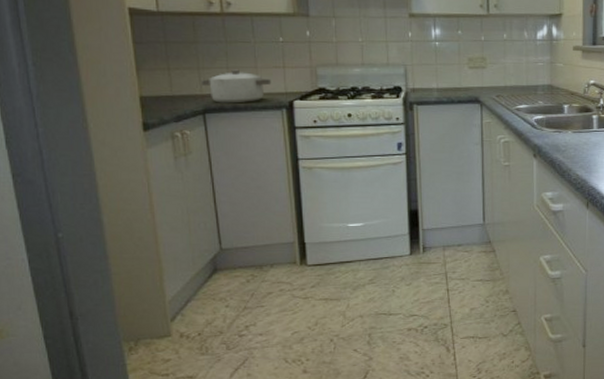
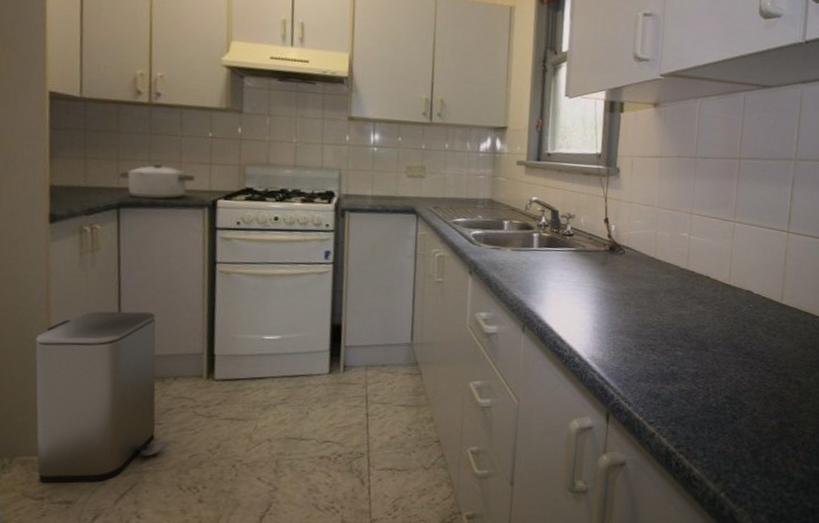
pedal bin: none [144,208,268,362] -> present [35,311,164,484]

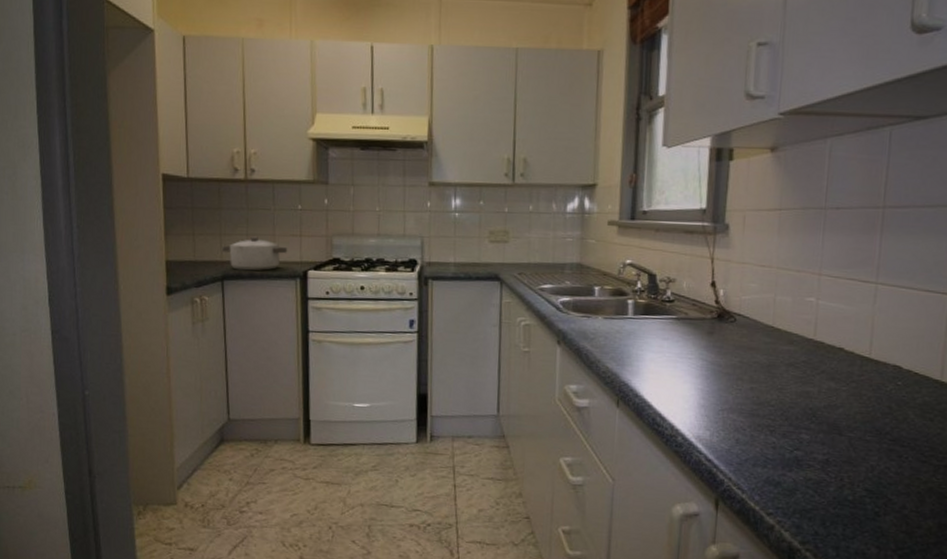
pedal bin: present [35,311,164,484] -> none [159,376,268,533]

